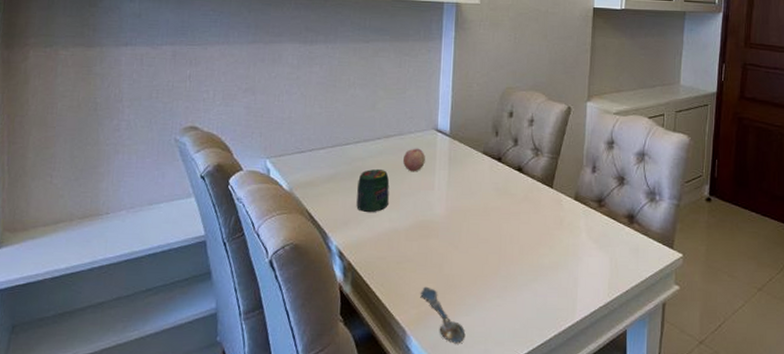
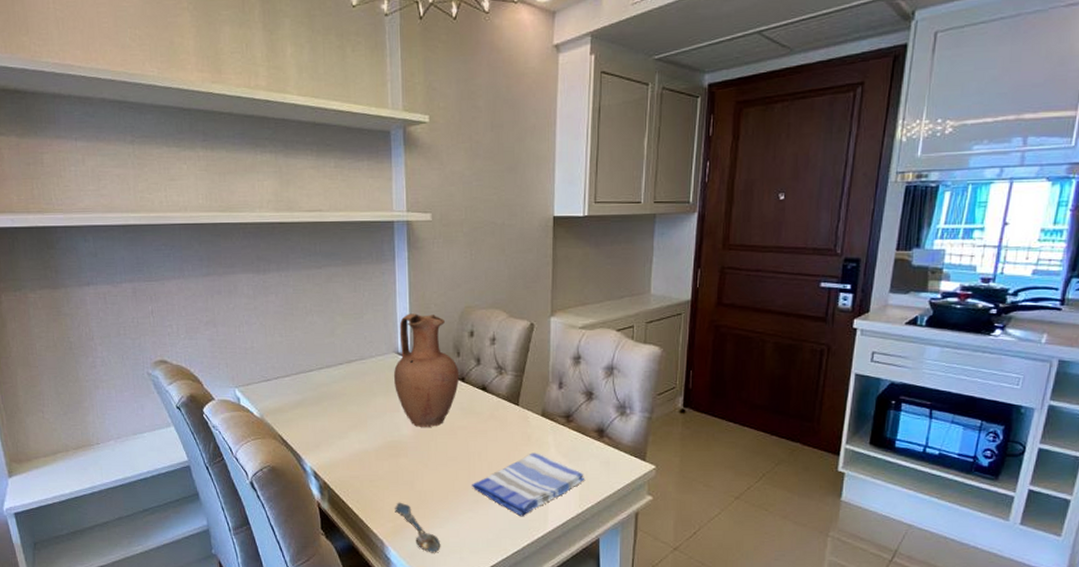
jar: present [356,169,390,212] -> none [325,394,356,434]
fruit: present [402,148,425,172] -> none [366,372,388,395]
vase: none [430,91,497,207] -> present [393,313,460,427]
dish towel: none [502,237,615,305] -> present [472,453,585,517]

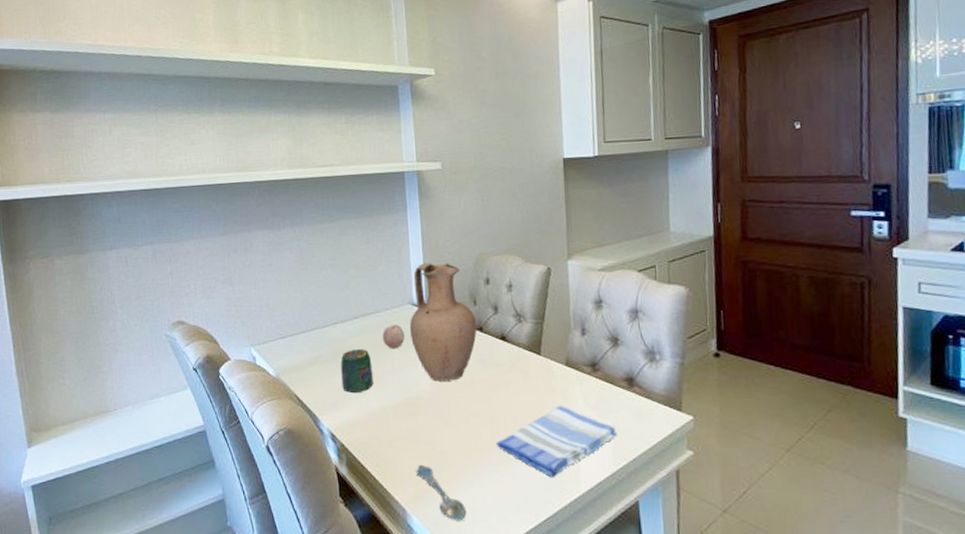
jar: none [325,394,356,434] -> present [341,349,373,393]
fruit: none [366,372,388,395] -> present [382,324,405,349]

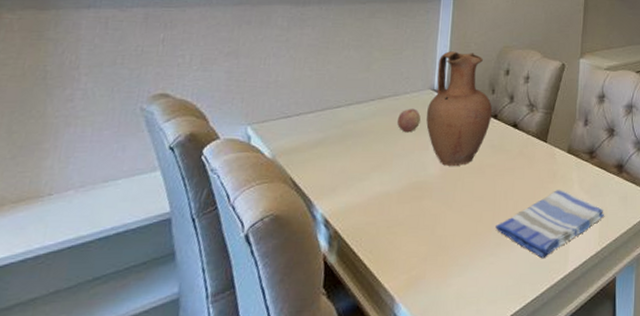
jar: present [341,349,373,393] -> none [346,132,382,176]
spoon: present [416,464,467,521] -> none [411,249,458,307]

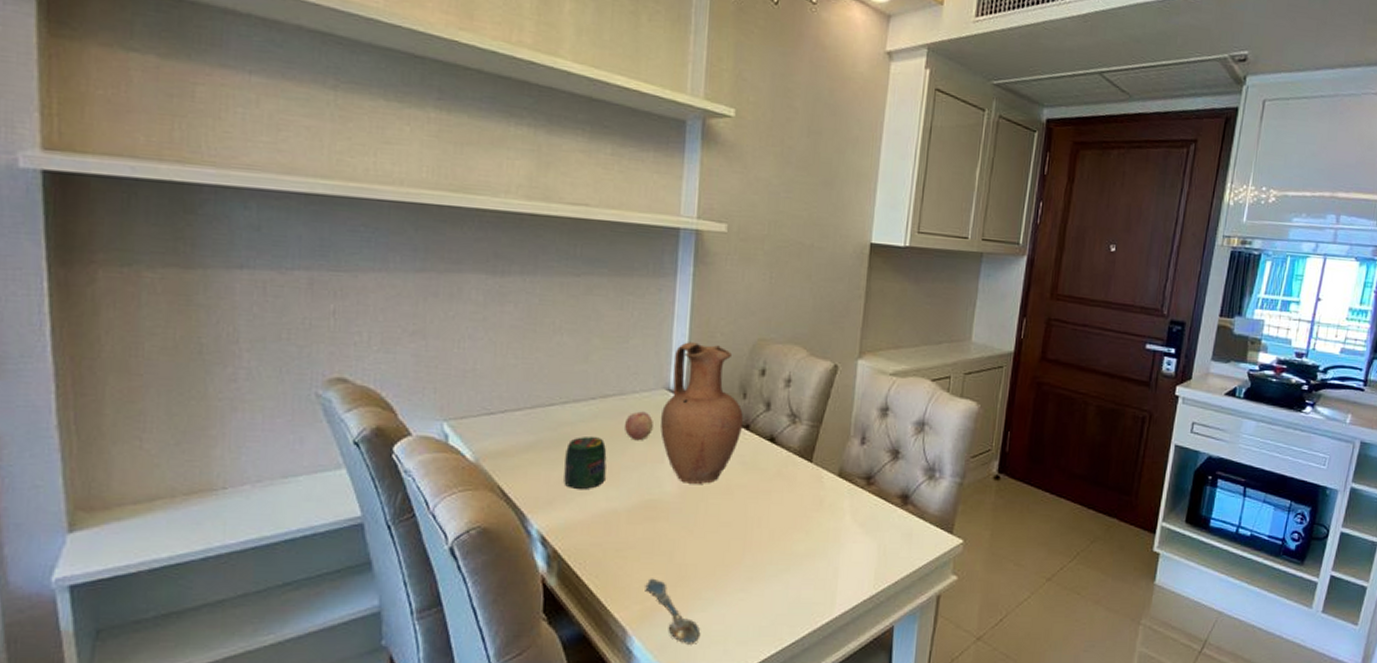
jar: none [346,132,382,176] -> present [564,437,607,489]
spoon: none [411,249,458,307] -> present [645,578,701,644]
dish towel: present [495,190,605,259] -> none [746,520,883,599]

